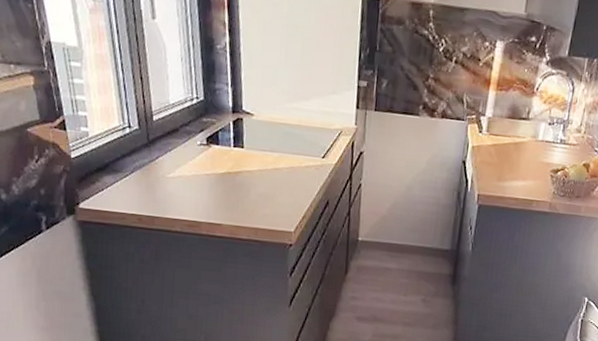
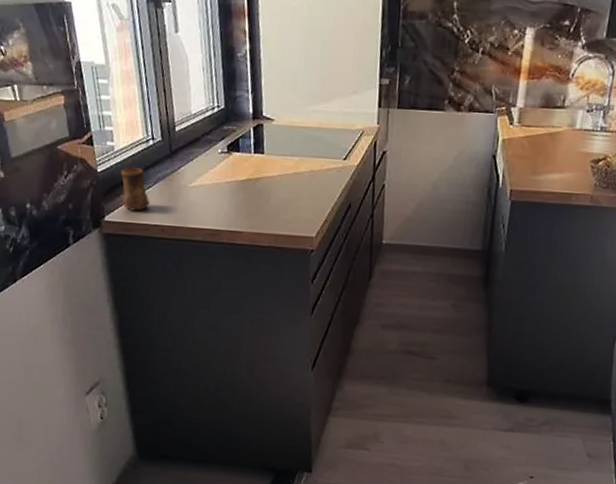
cup: none [95,155,127,200] -> present [120,167,150,211]

